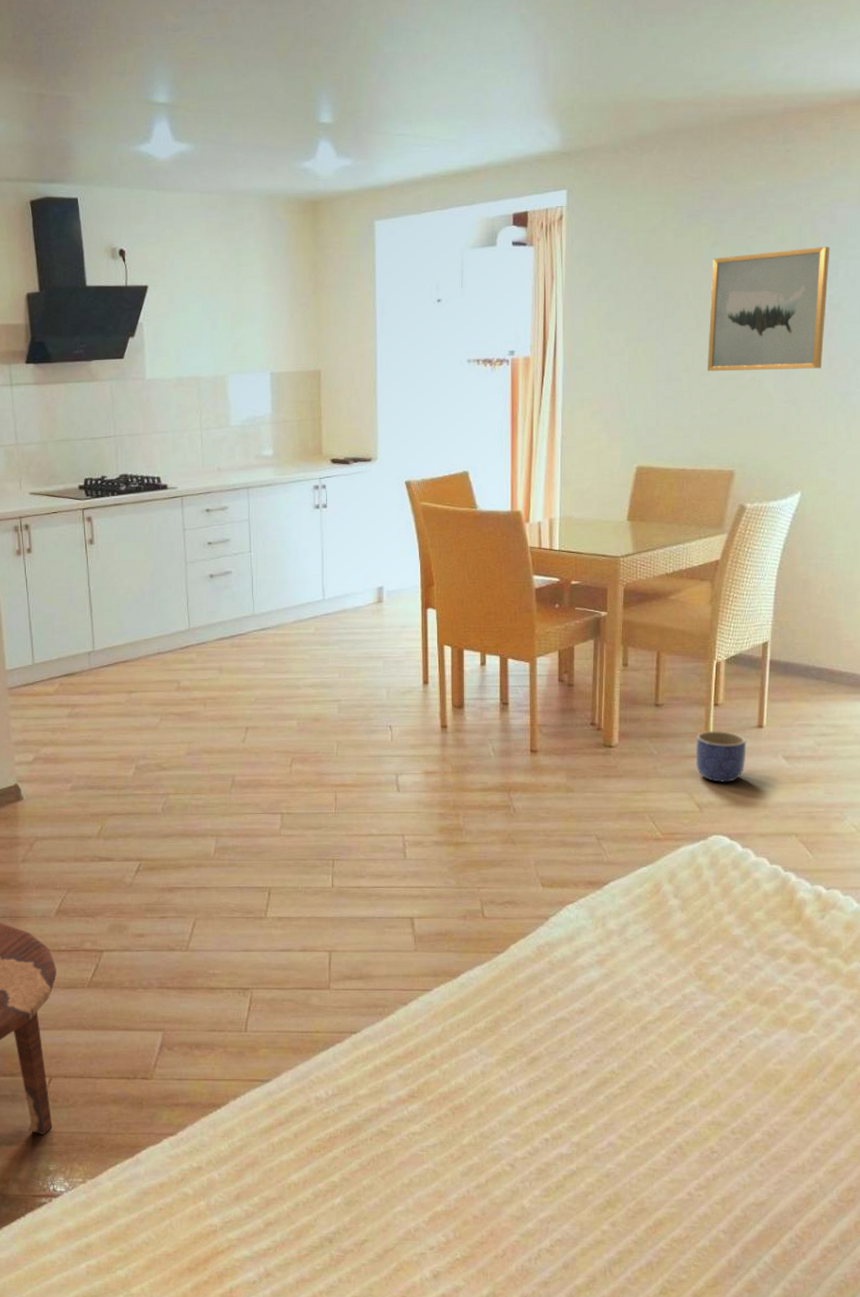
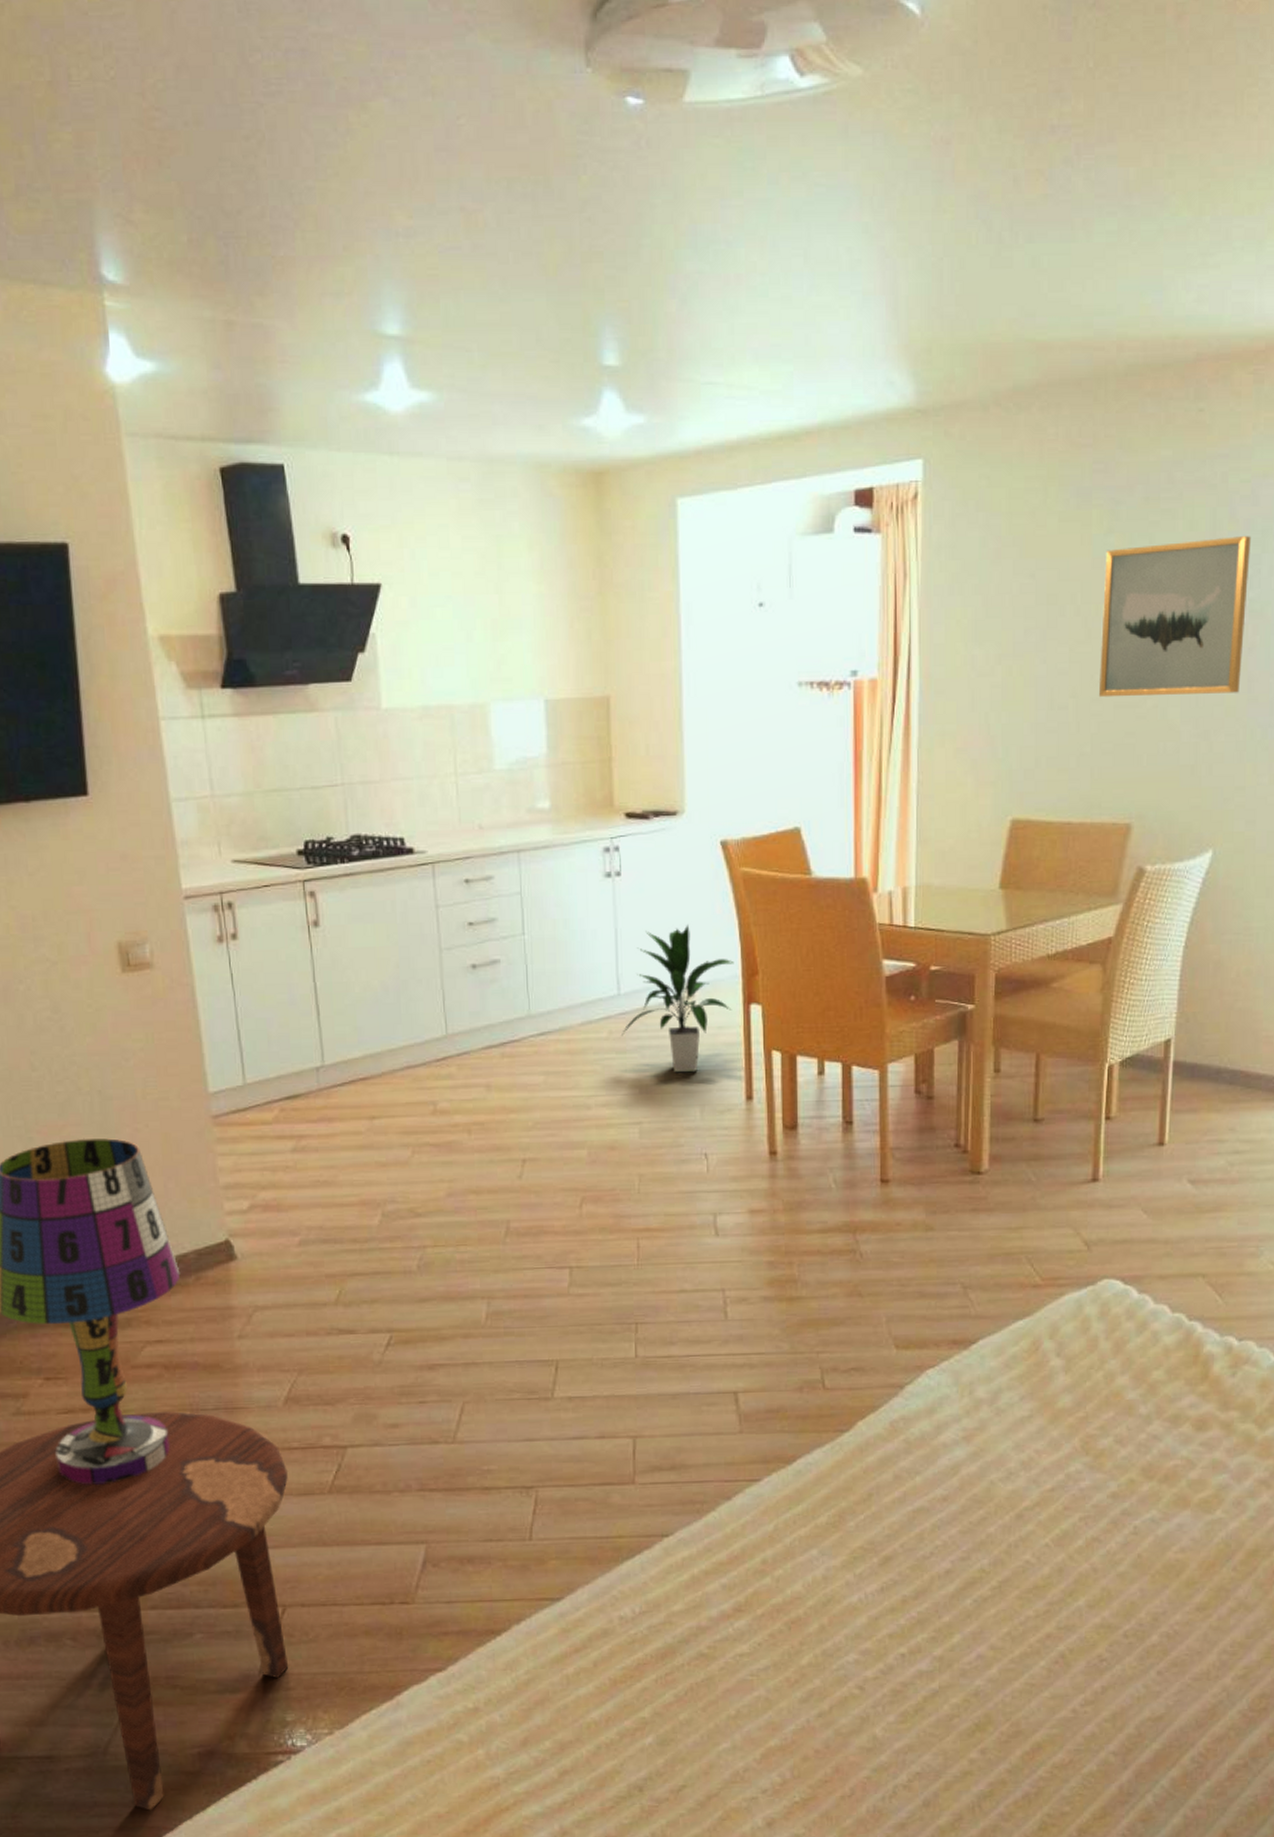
indoor plant: none [325,546,415,662] -> present [622,925,734,1073]
planter: present [695,731,747,782] -> none [1082,1150,1145,1214]

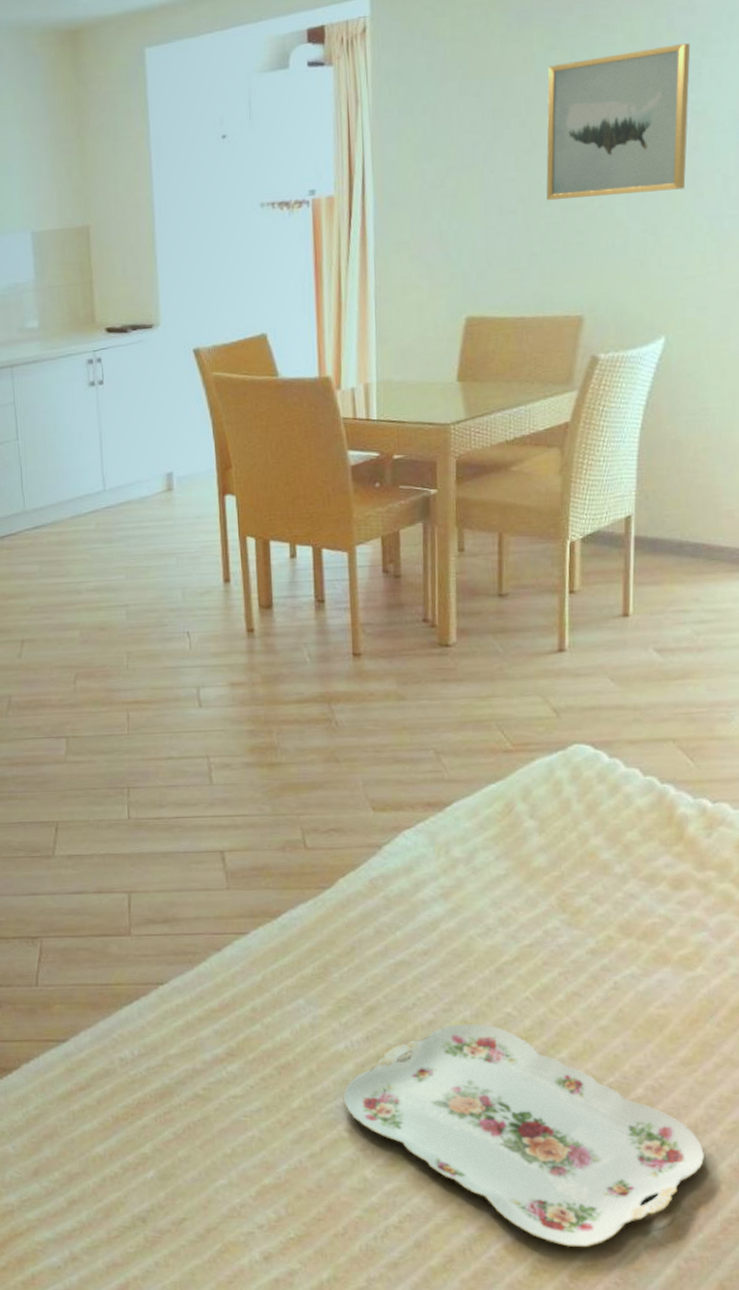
indoor plant: present [622,925,734,1073] -> none [108,425,209,560]
serving tray: none [855,1572,1216,1800] -> present [343,1023,705,1248]

